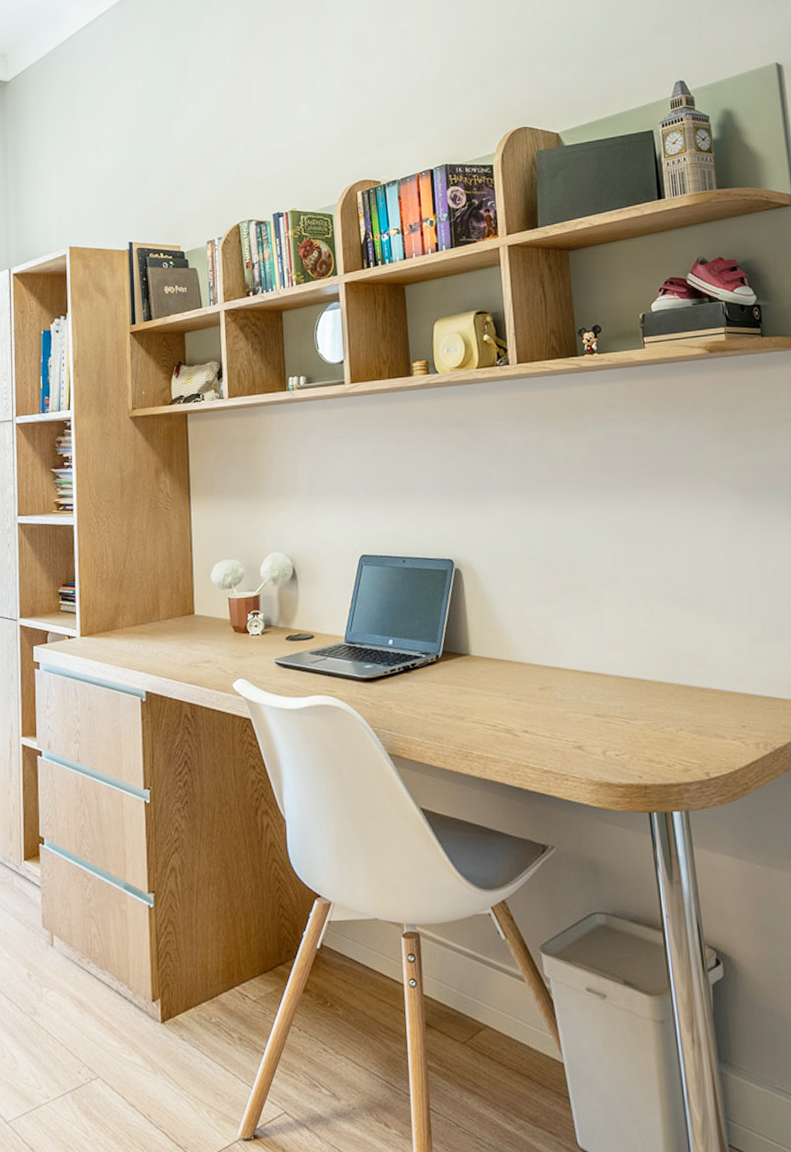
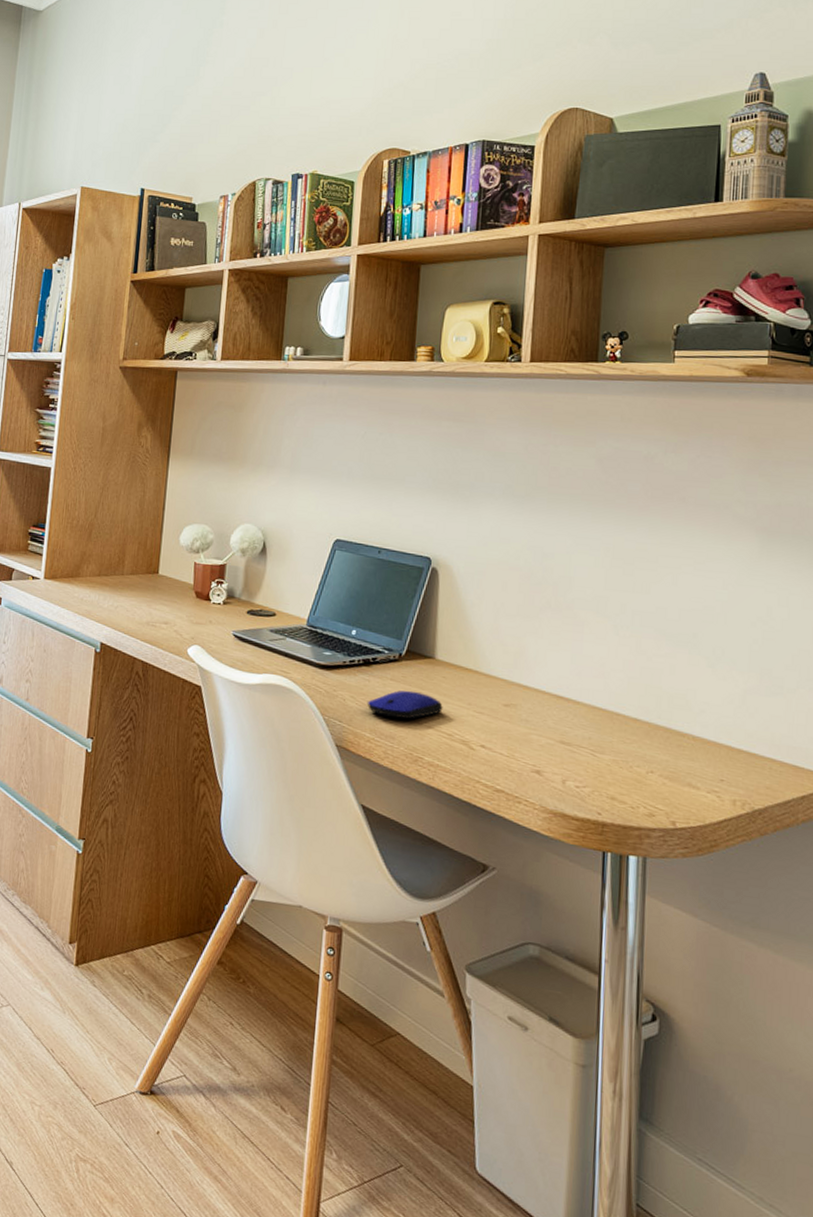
computer mouse: none [412,689,484,718] -> present [367,690,443,719]

